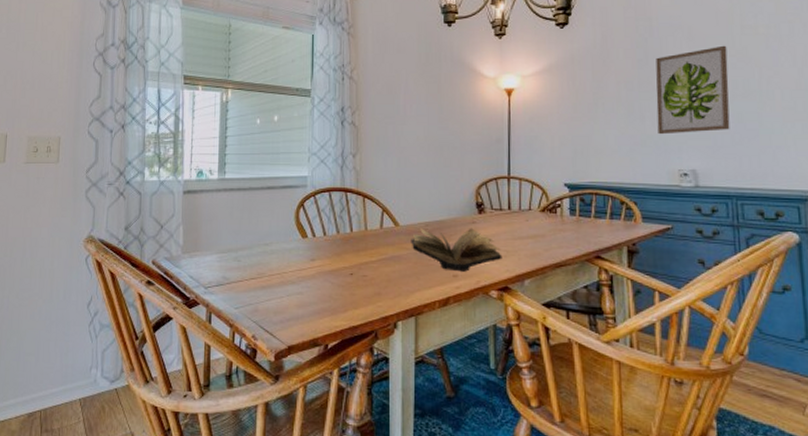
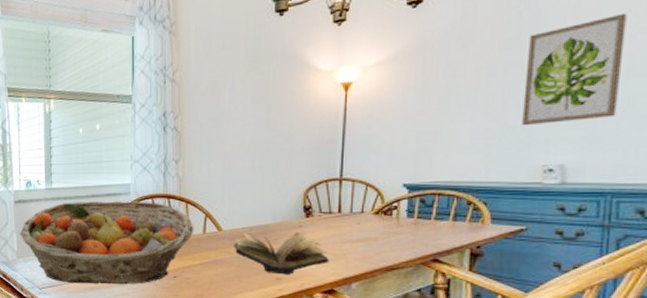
fruit basket: none [186,193,371,283] -> present [19,201,194,285]

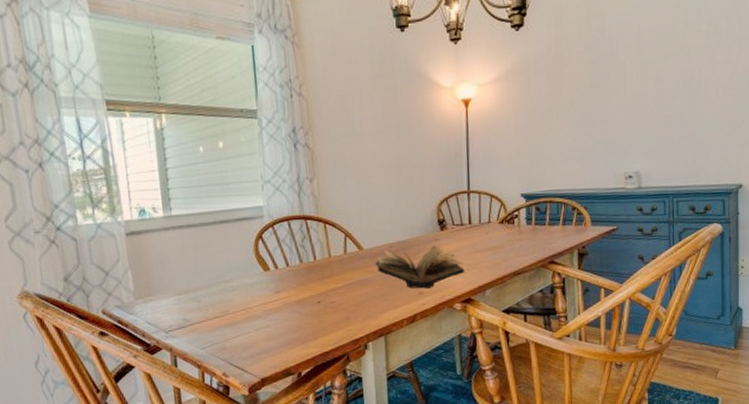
fruit basket: present [19,201,194,285] -> none [135,224,335,322]
wall art: present [522,13,627,126] -> none [606,44,672,139]

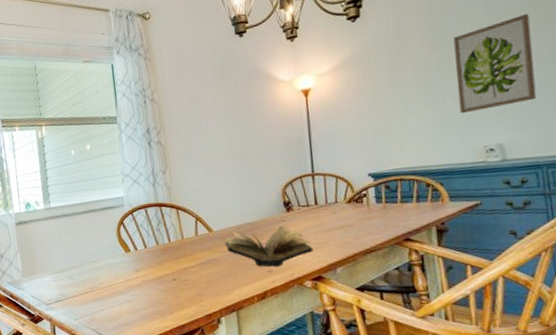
wall art: none [606,44,672,139] -> present [453,13,537,114]

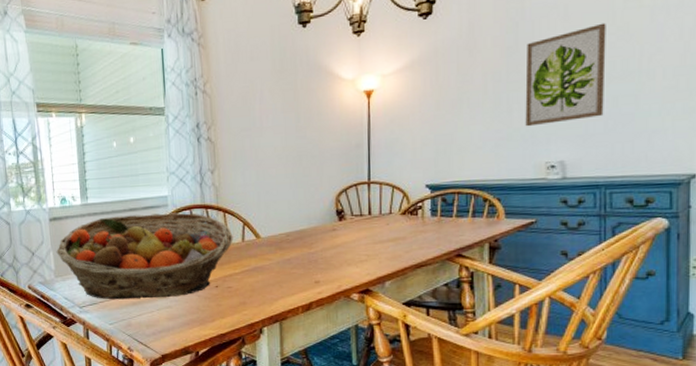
fruit basket: none [23,211,187,297] -> present [56,212,233,300]
book: present [225,226,314,268] -> none [272,235,363,278]

